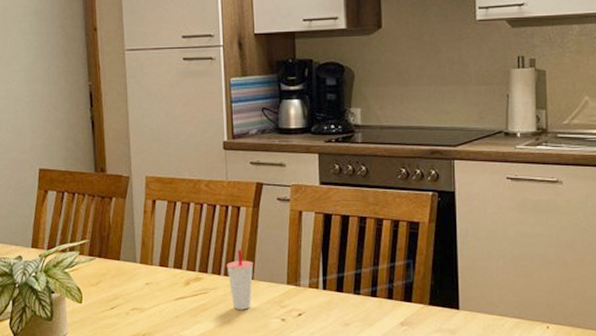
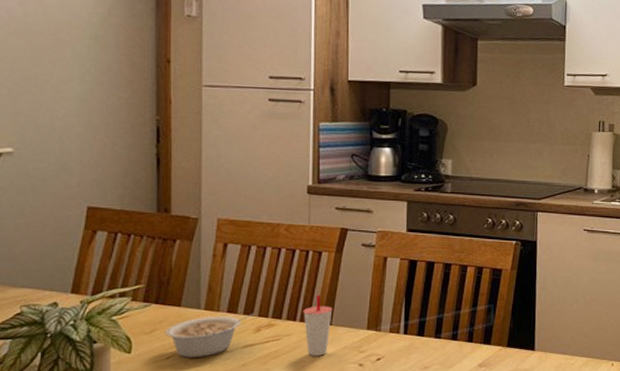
legume: none [108,266,184,308] -> present [165,313,255,358]

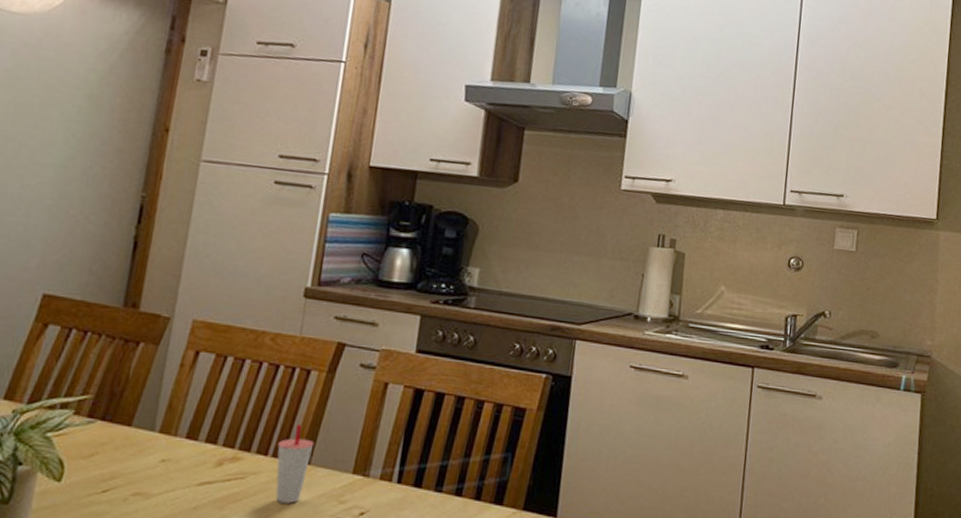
legume: present [165,313,255,358] -> none [106,441,220,494]

